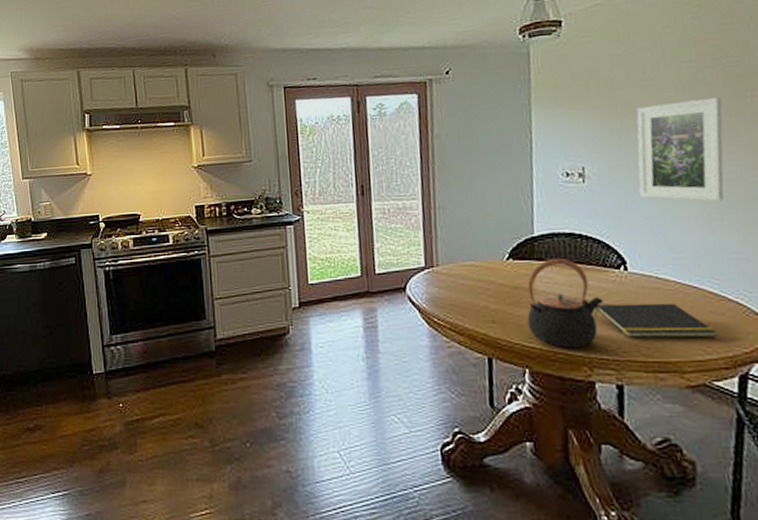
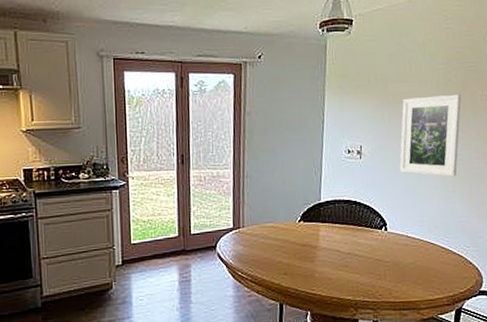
teapot: present [527,259,604,349] -> none [311,221,369,294]
notepad: present [593,302,717,338] -> none [360,256,444,284]

